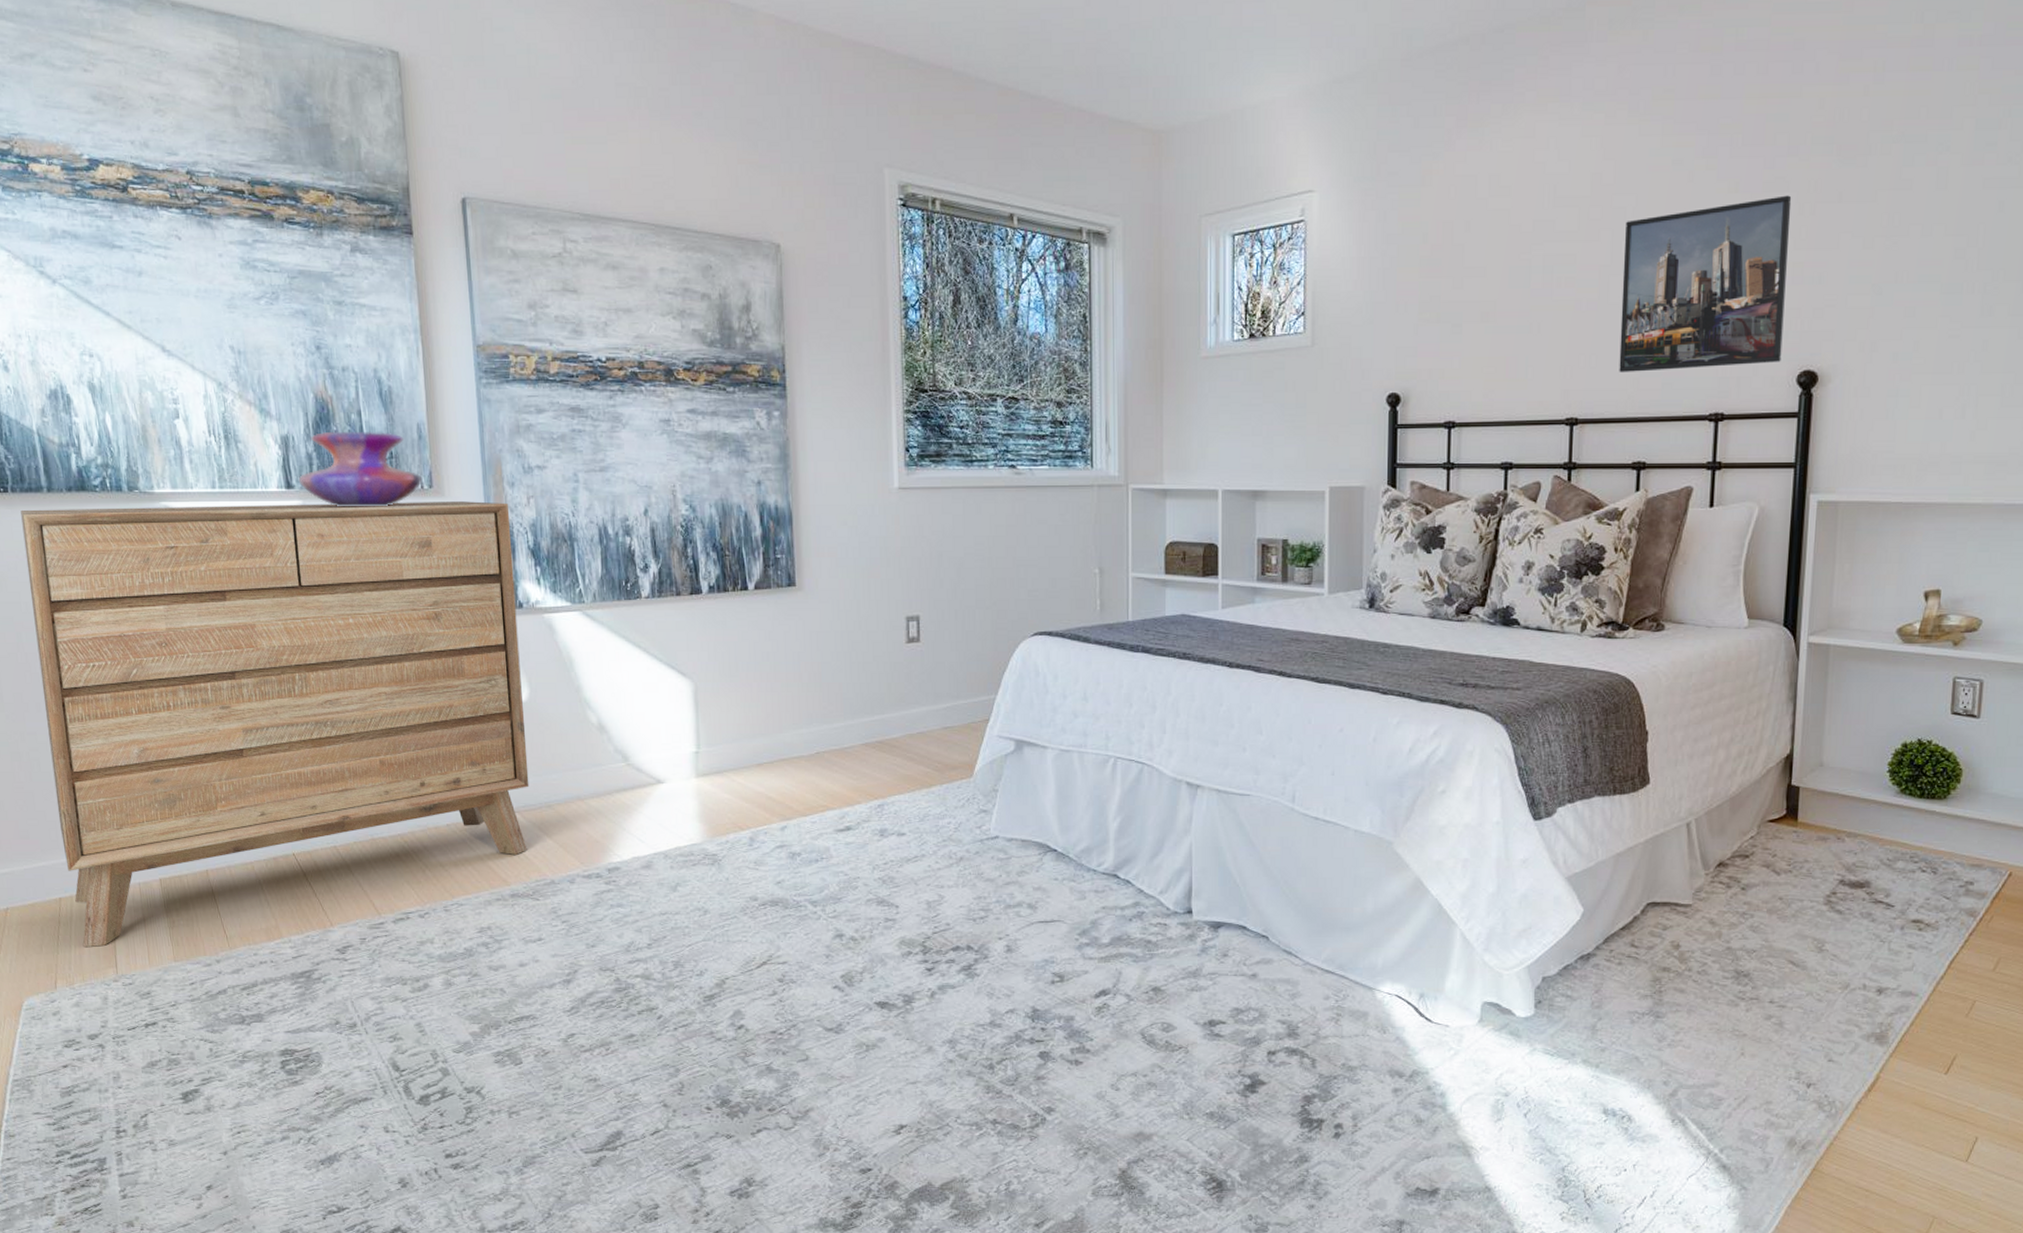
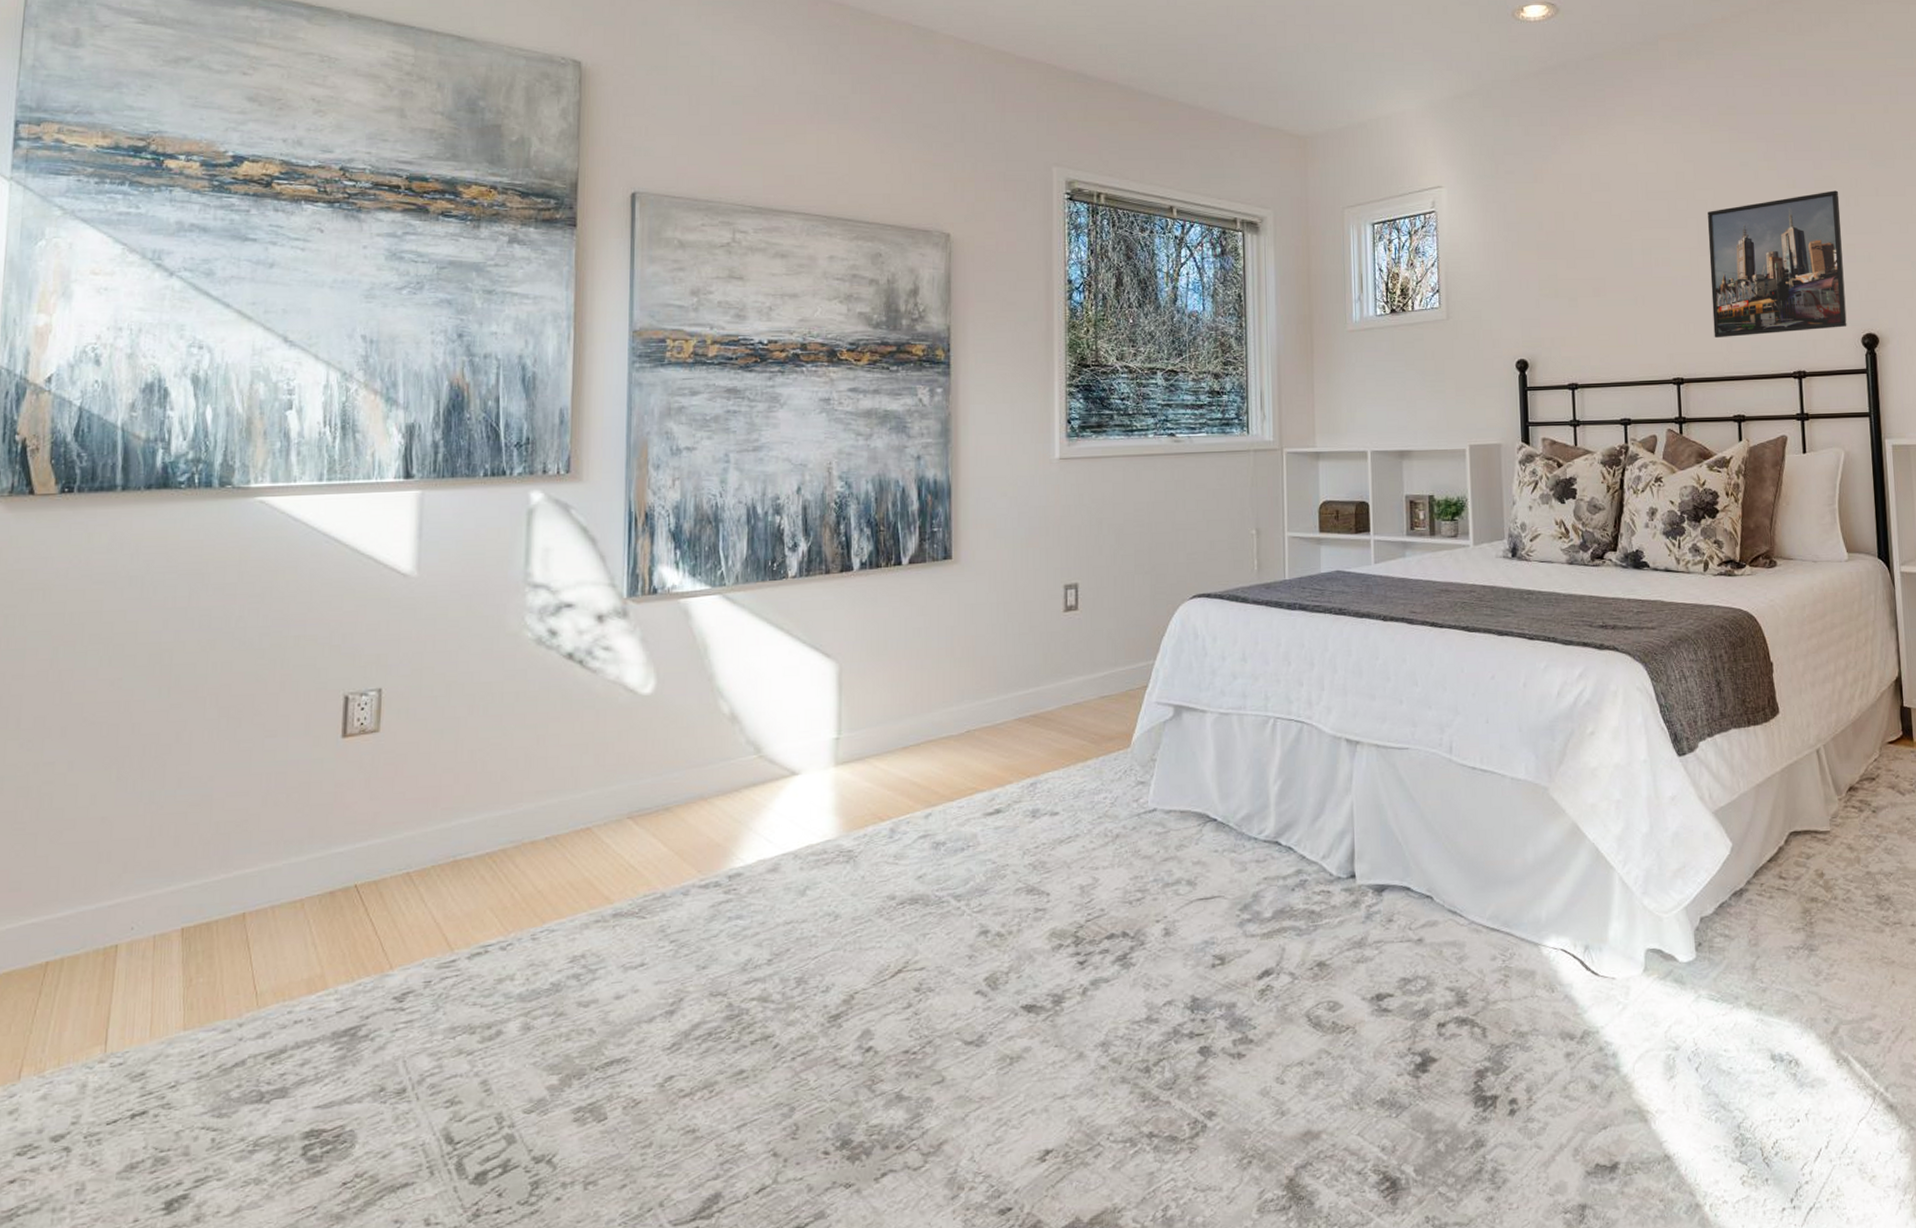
dresser: present [21,501,529,948] -> none [63,485,652,1023]
decorative vase: present [298,431,423,507] -> none [419,417,560,496]

